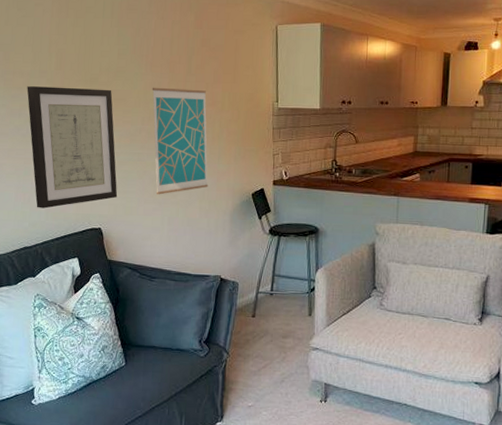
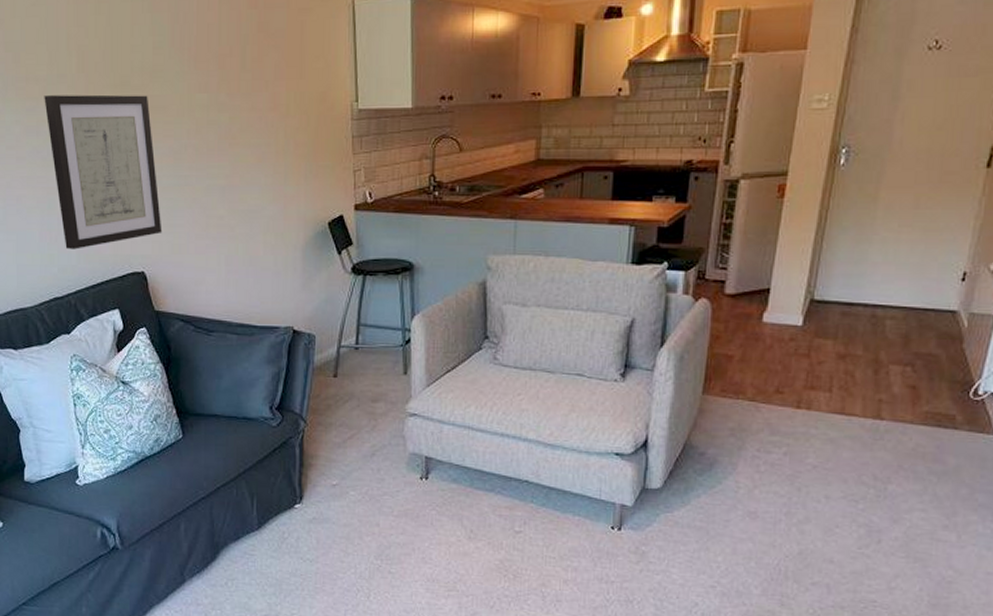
wall art: present [152,87,209,195] -> none [197,89,274,228]

